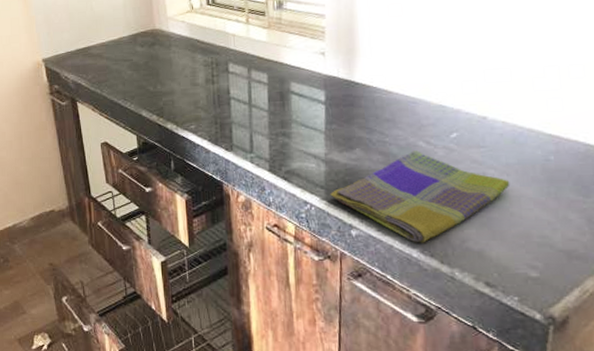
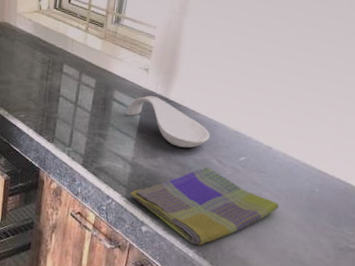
spoon rest: none [308,81,411,134] -> present [126,95,210,148]

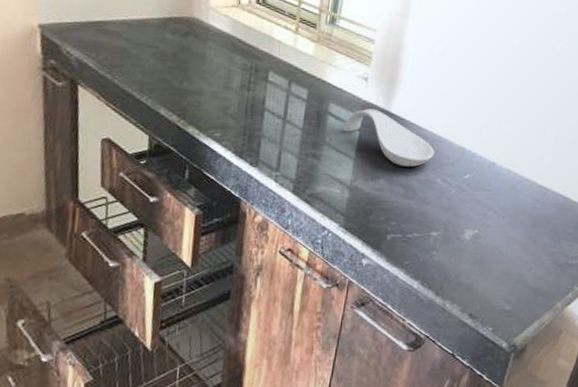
dish towel: present [130,166,280,246] -> none [349,187,504,276]

